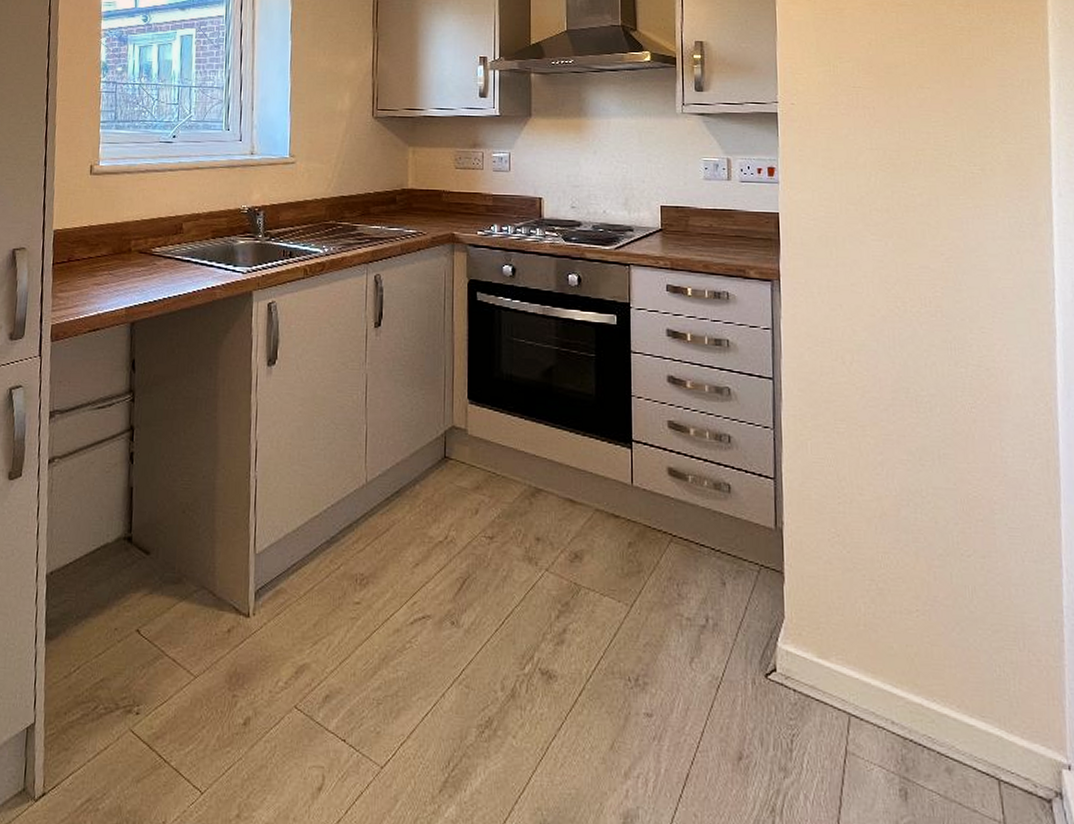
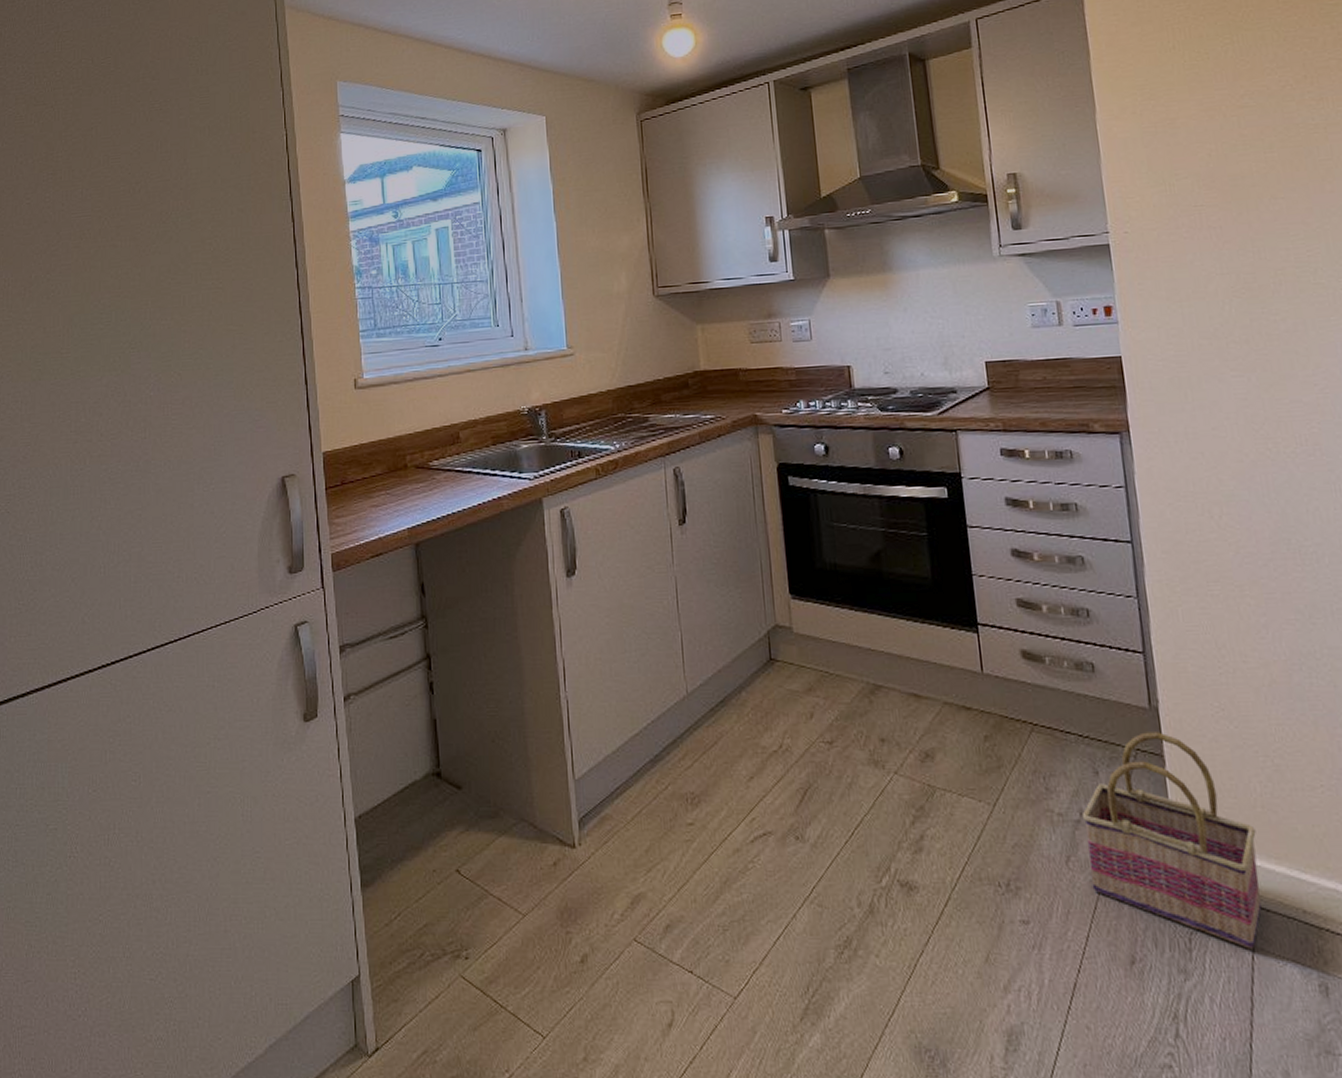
basket: none [707,550,857,753] -> present [1082,732,1262,949]

